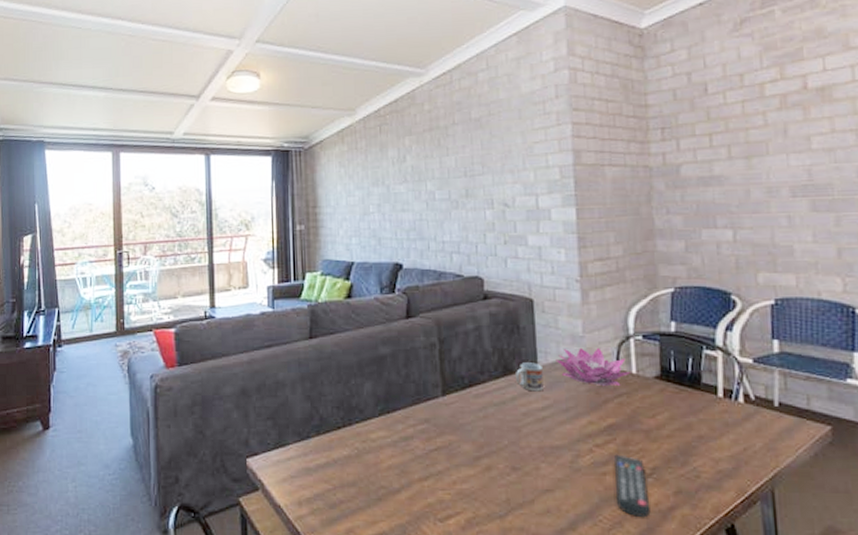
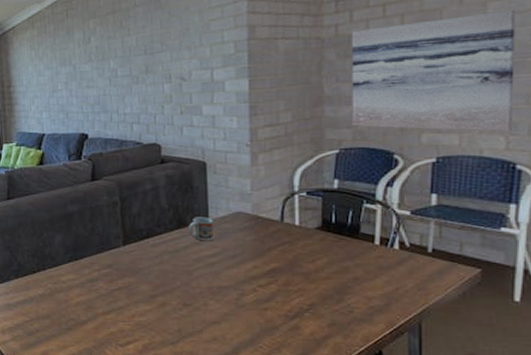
artificial flower: present [555,347,631,386] -> none [225,203,294,236]
remote control: present [613,454,651,518] -> none [274,293,306,345]
wall art: none [679,146,847,273] -> present [351,10,515,132]

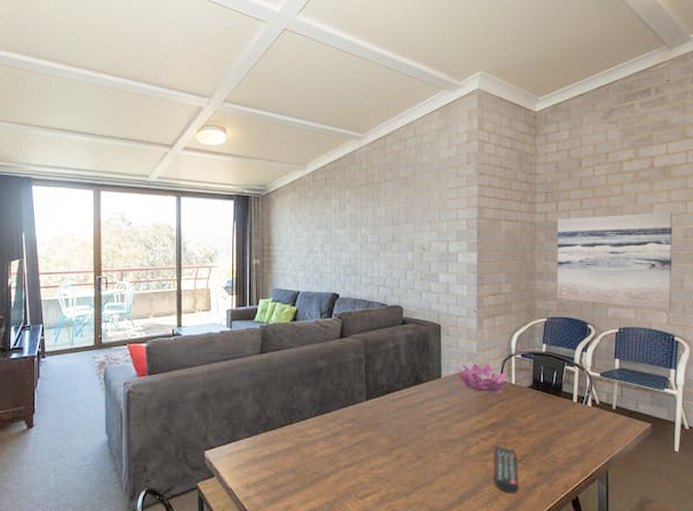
cup: present [189,217,213,241] -> none [424,375,445,397]
artificial flower: none [225,203,294,236] -> present [455,363,511,393]
remote control: none [274,293,306,345] -> present [494,445,519,493]

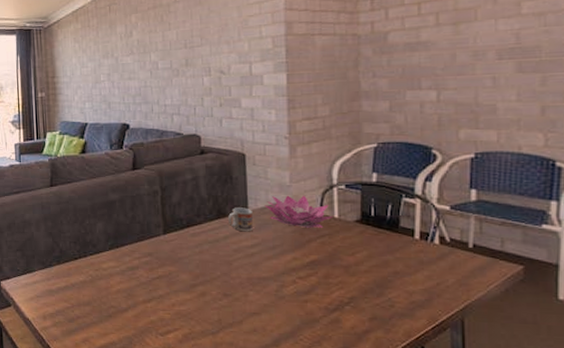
cup: none [424,375,445,397] -> present [228,207,253,232]
remote control: present [494,445,519,493] -> none [314,285,347,339]
wall art: present [557,212,672,310] -> none [387,10,551,129]

